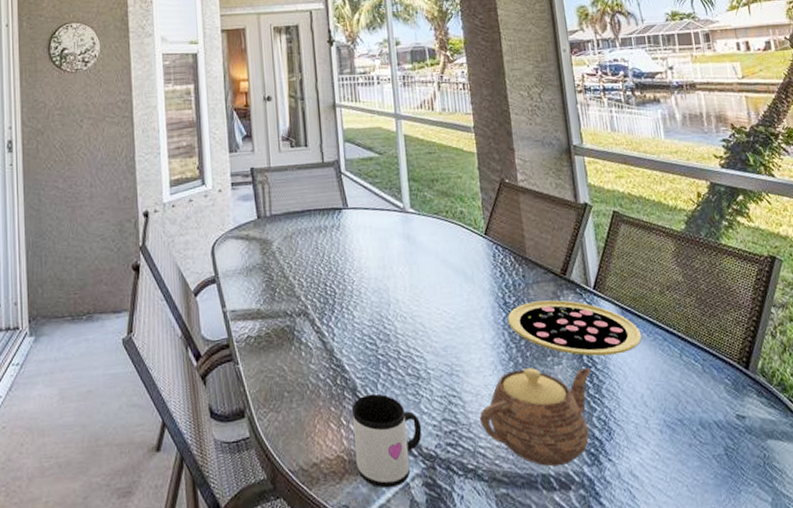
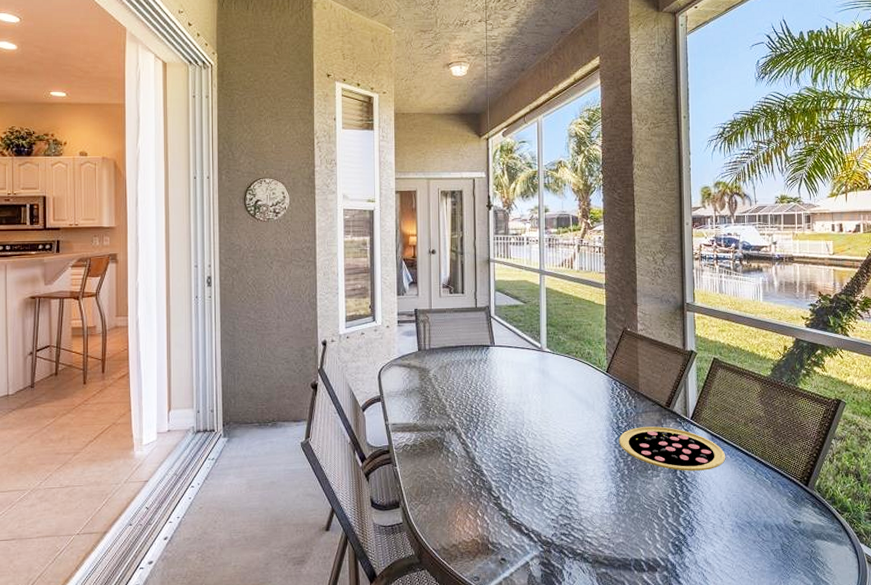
mug: present [351,394,422,488] -> none [486,493,542,565]
teapot: present [480,368,591,467] -> none [590,478,682,554]

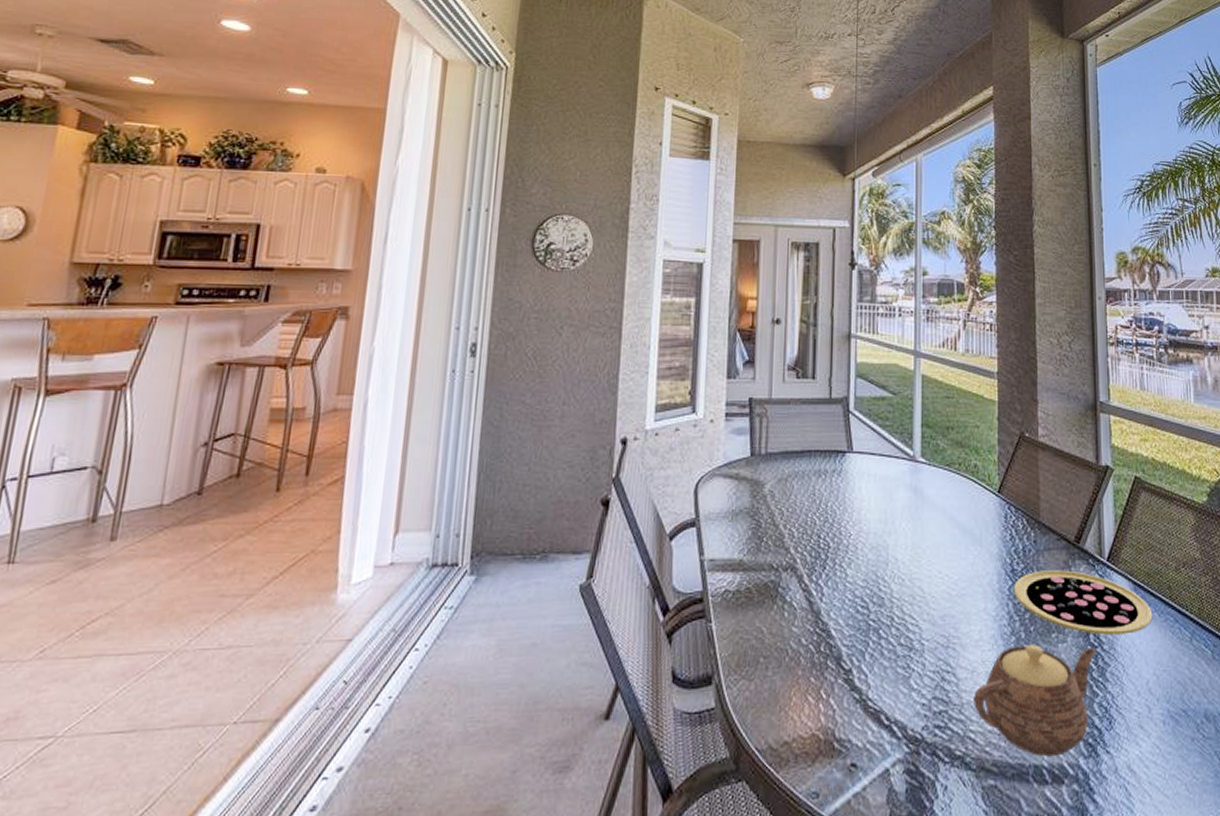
teapot: none [590,478,682,554] -> present [974,645,1096,757]

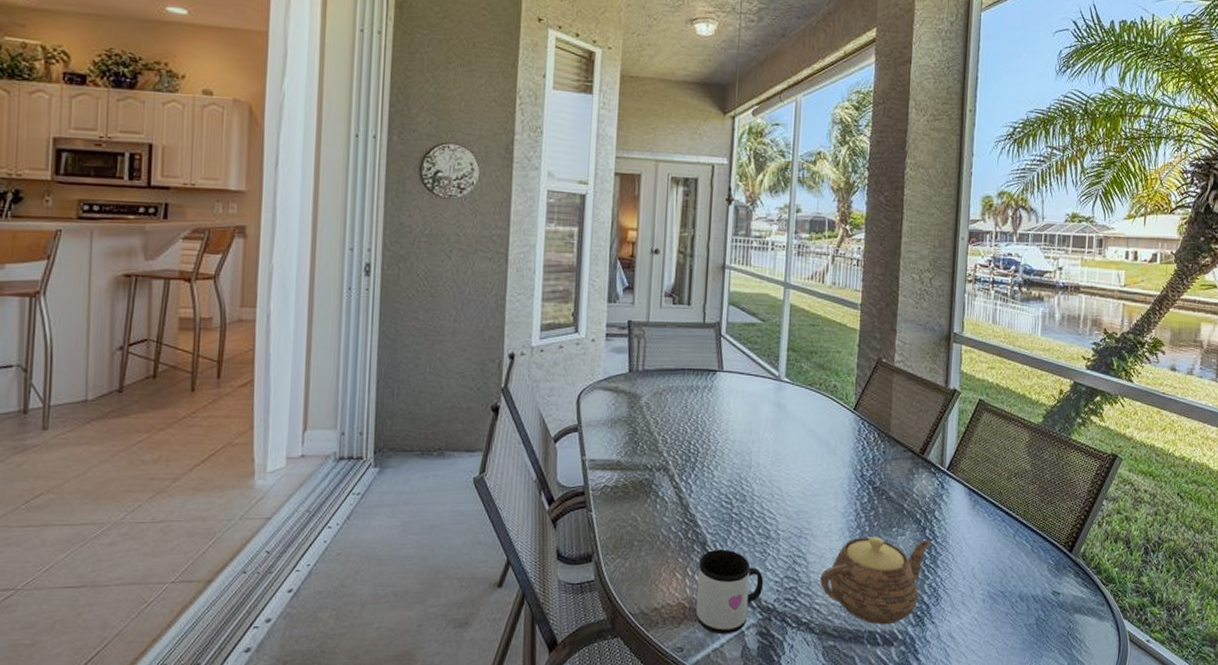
mug: none [832,664,909,774] -> present [696,549,764,635]
pizza: present [1013,570,1153,635] -> none [861,476,983,530]

